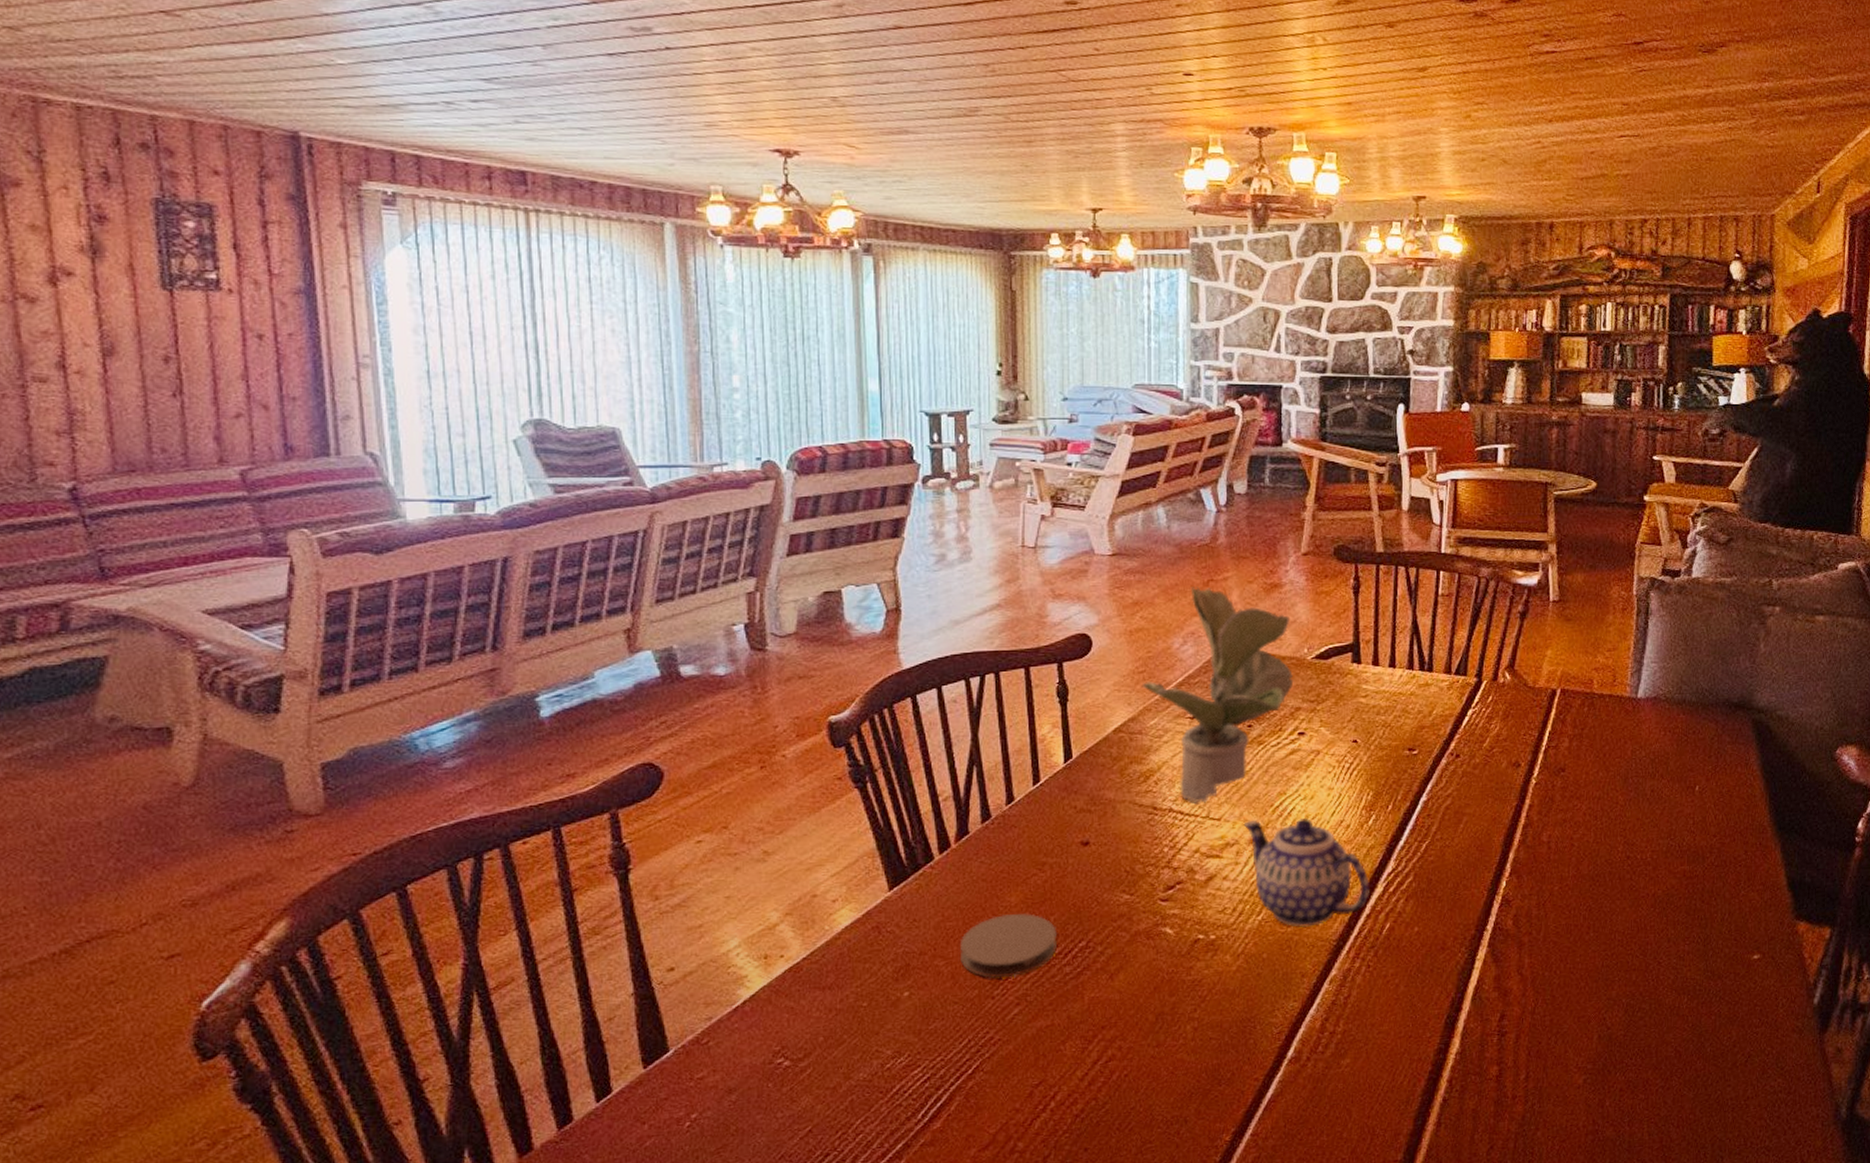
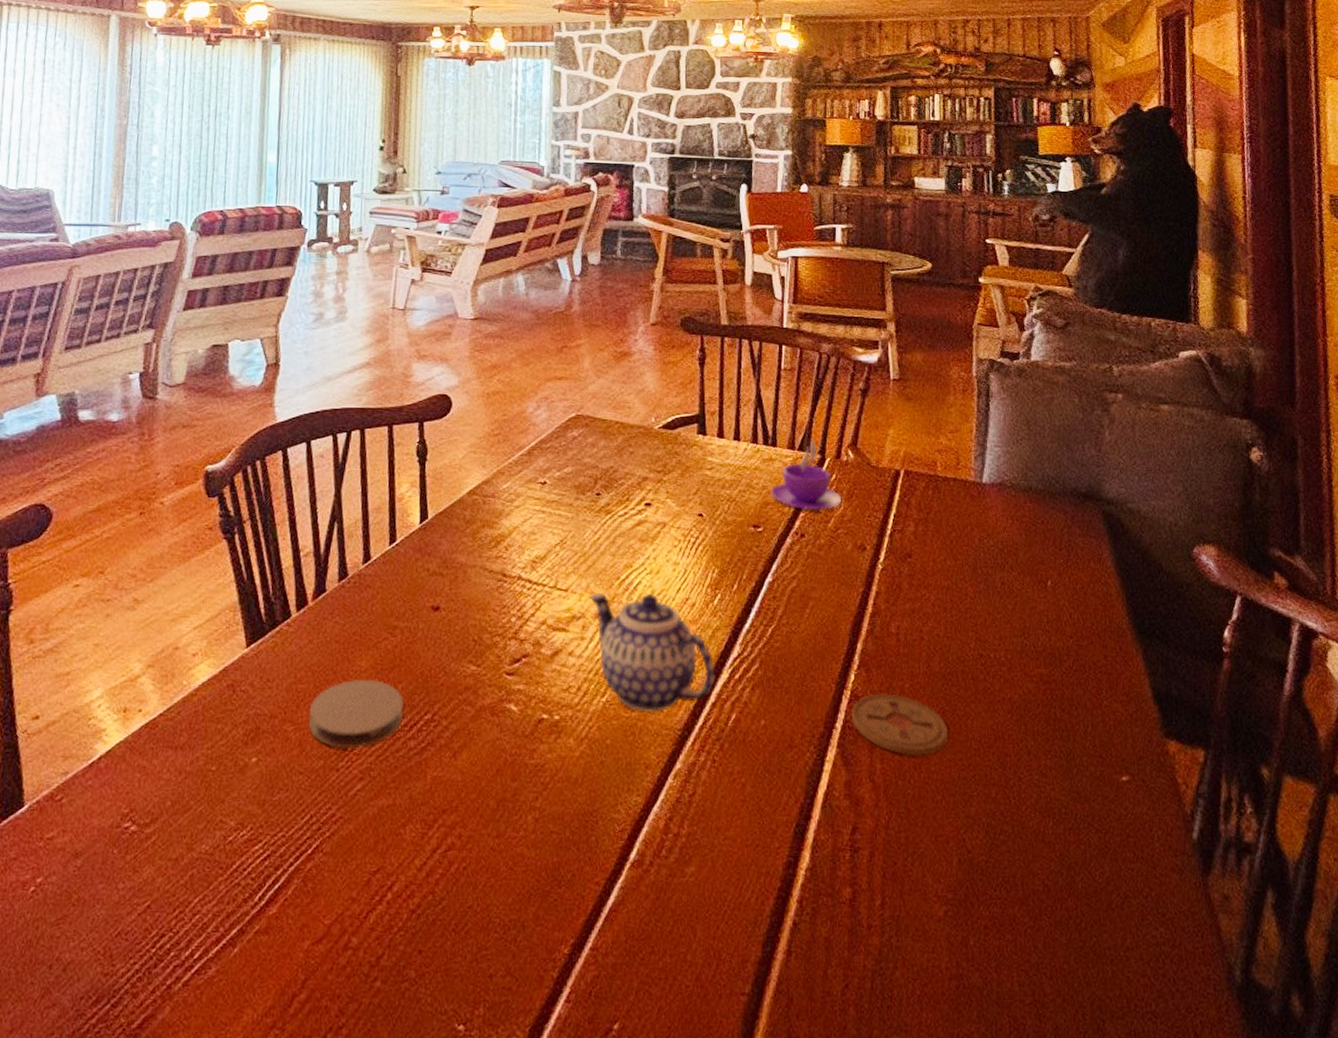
potted plant: present [1141,587,1294,803] -> none [496,352,641,572]
coffee cup: none [1427,660,1498,732] -> present [771,436,842,511]
coaster: none [1502,896,1595,950] -> present [852,693,949,756]

